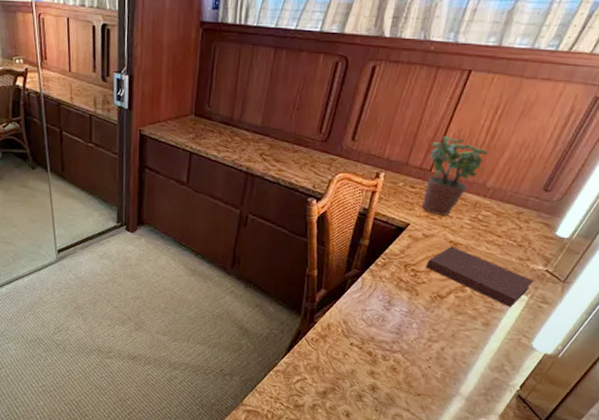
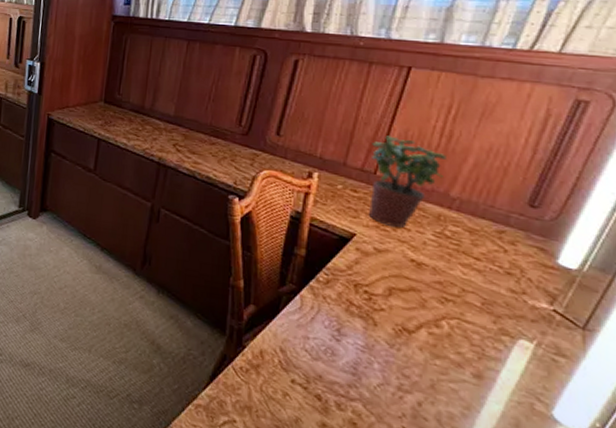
notebook: present [426,246,534,307] -> none [383,266,539,356]

